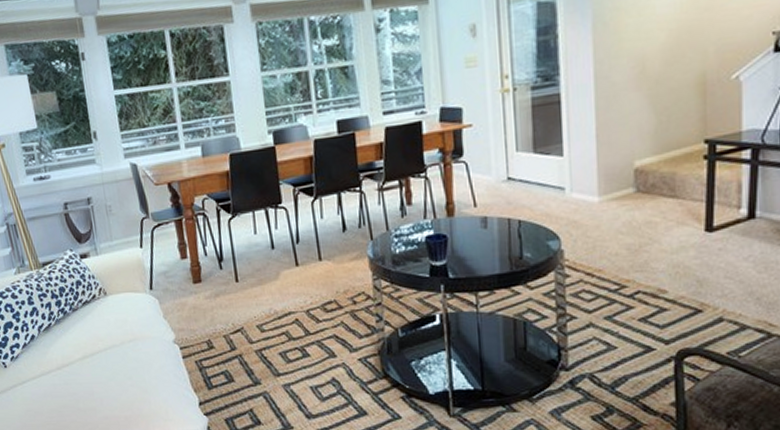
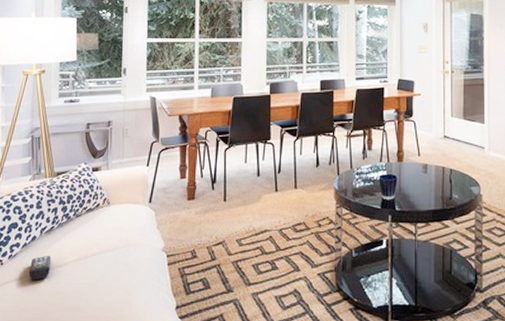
remote control: none [34,354,57,383] -> present [28,255,52,281]

